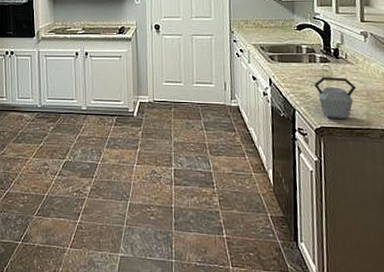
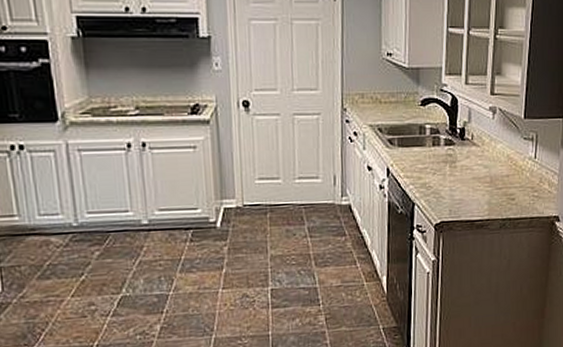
kettle: present [314,77,356,120] -> none [437,162,480,212]

